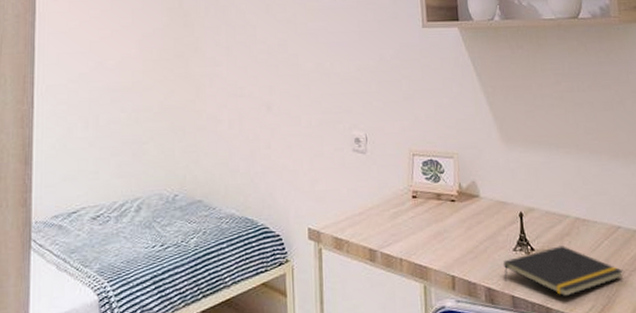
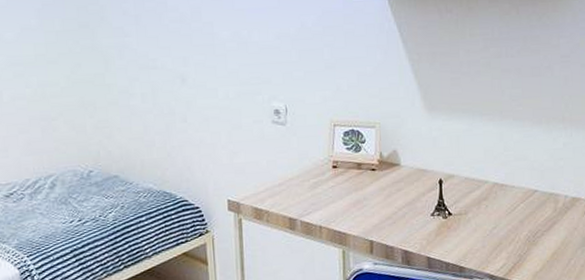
notepad: present [503,246,623,297] -> none [420,210,536,257]

